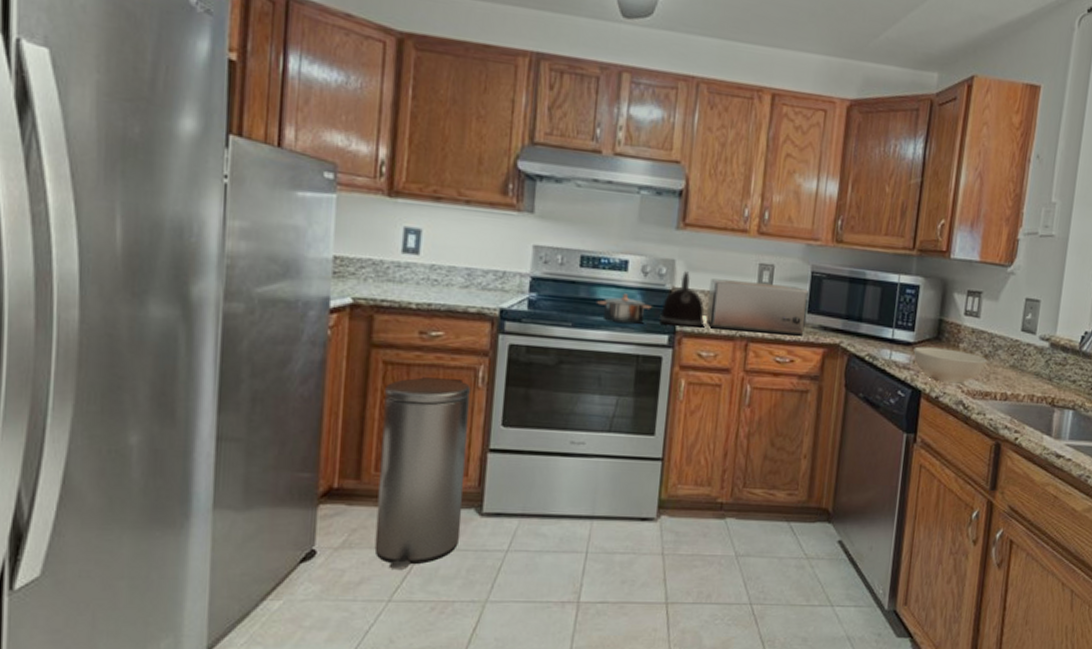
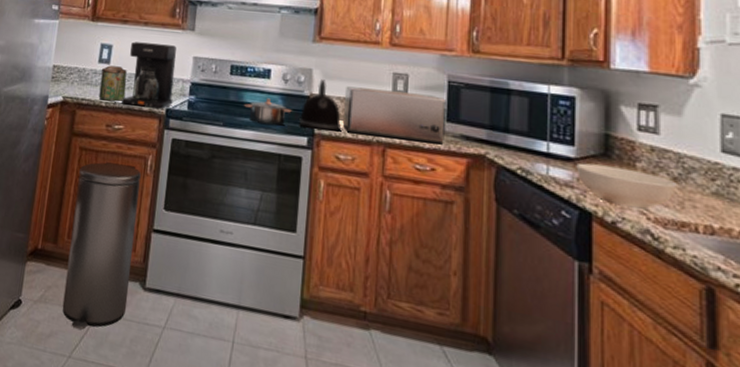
canister: none [406,256,445,303] -> present [99,65,127,102]
coffee maker: none [438,225,511,311] -> present [121,41,177,110]

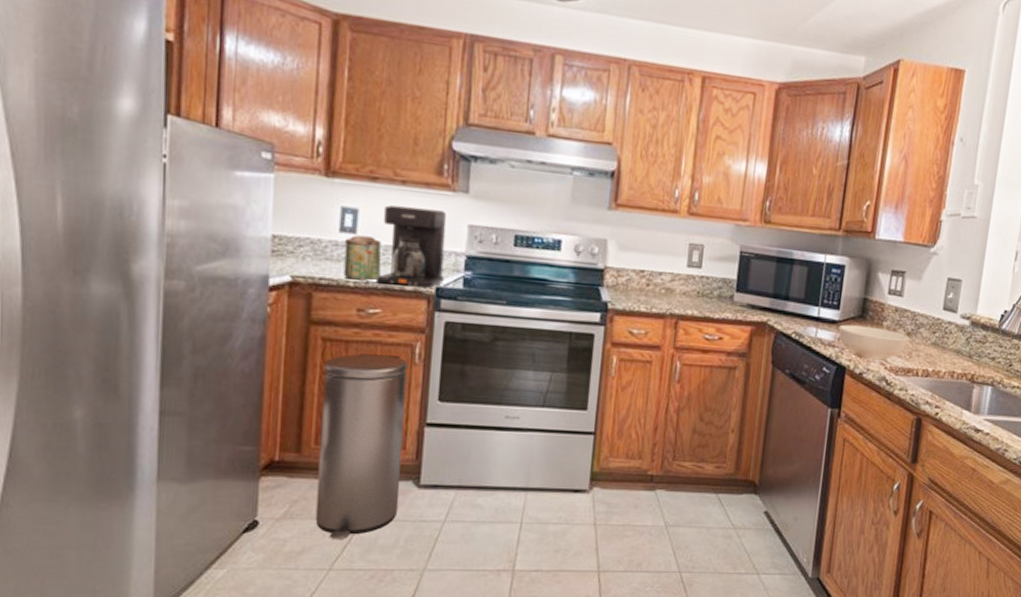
cooking pot: present [243,98,293,127] -> none [529,272,586,303]
kettle: present [299,79,341,133] -> none [592,251,636,307]
toaster: present [342,86,446,146] -> none [637,258,737,316]

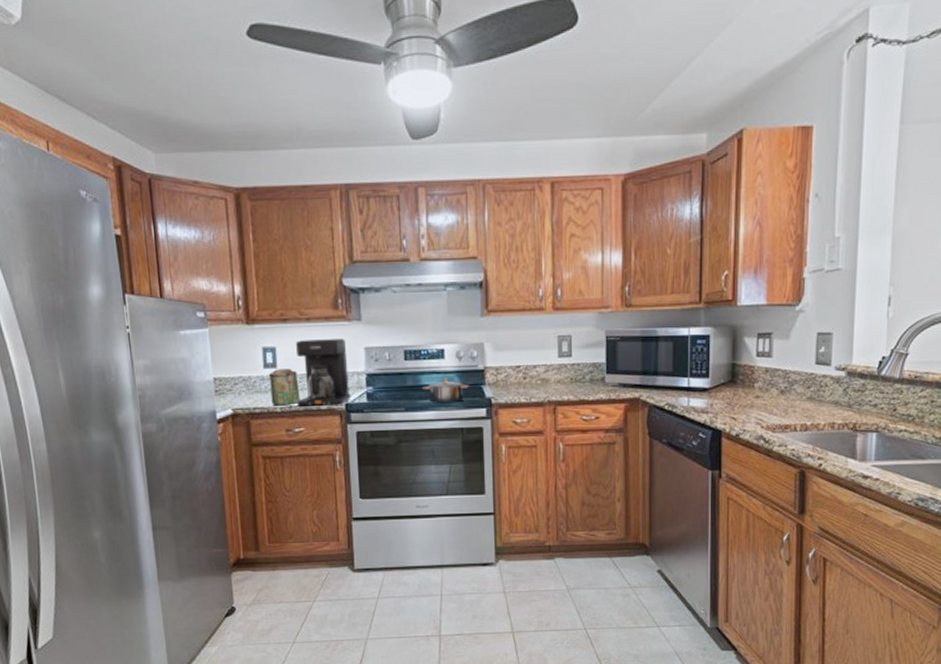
pedal bin: present [315,353,407,539] -> none [266,465,340,618]
cooking pot: none [529,272,586,303] -> present [421,377,470,404]
bowl: present [838,324,910,361] -> none [710,389,783,421]

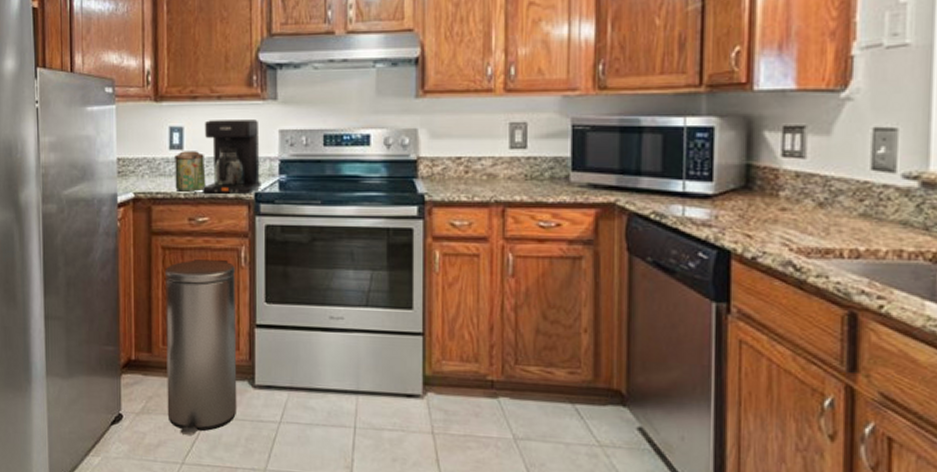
pedal bin: none [266,465,340,618] -> present [164,259,237,435]
cooking pot: present [421,377,470,404] -> none [342,167,399,198]

